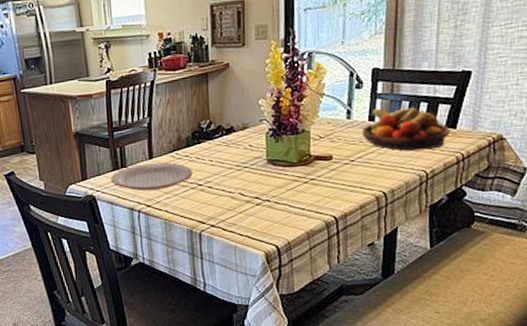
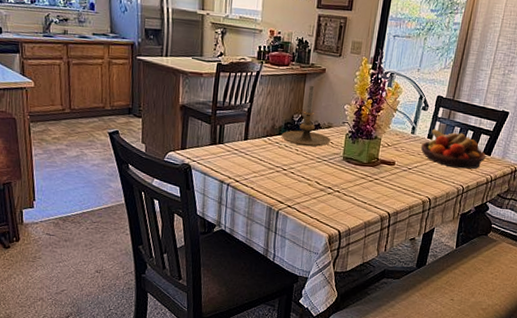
plate: present [111,162,193,191] -> none [208,143,280,169]
candle holder: none [190,84,249,156] -> present [281,85,331,147]

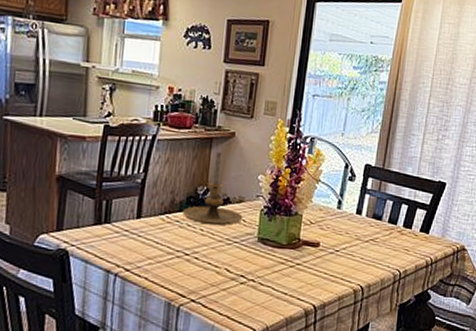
fruit bowl: present [420,129,487,169] -> none [348,202,424,250]

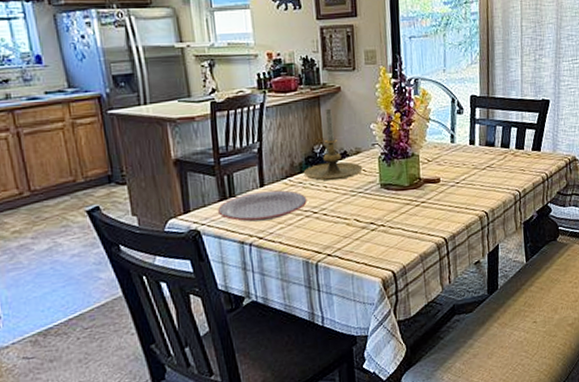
plate: none [90,222,181,254] -> present [218,190,307,222]

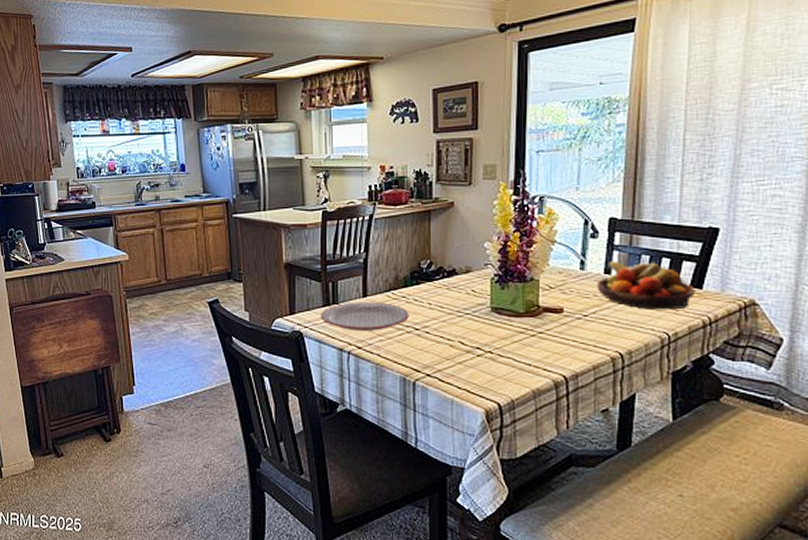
candle holder: present [303,108,363,181] -> none [407,223,472,299]
fruit bowl: none [464,131,537,173] -> present [596,260,696,310]

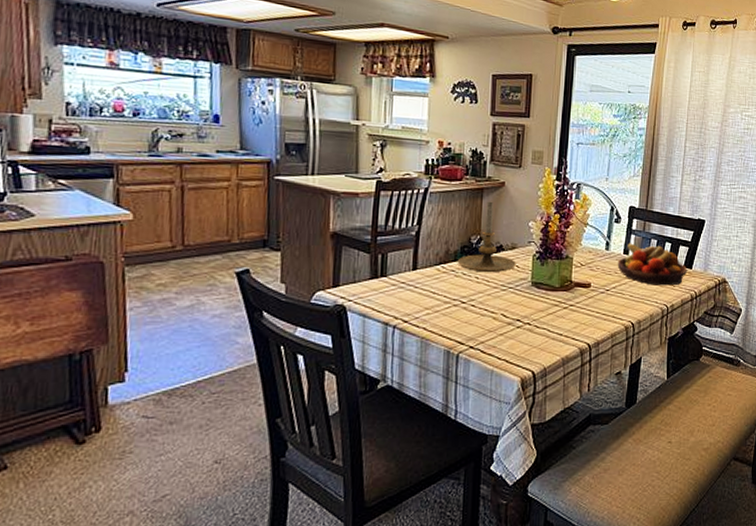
plate: present [321,302,409,331] -> none [367,275,457,304]
candle holder: none [407,223,472,299] -> present [457,201,516,273]

